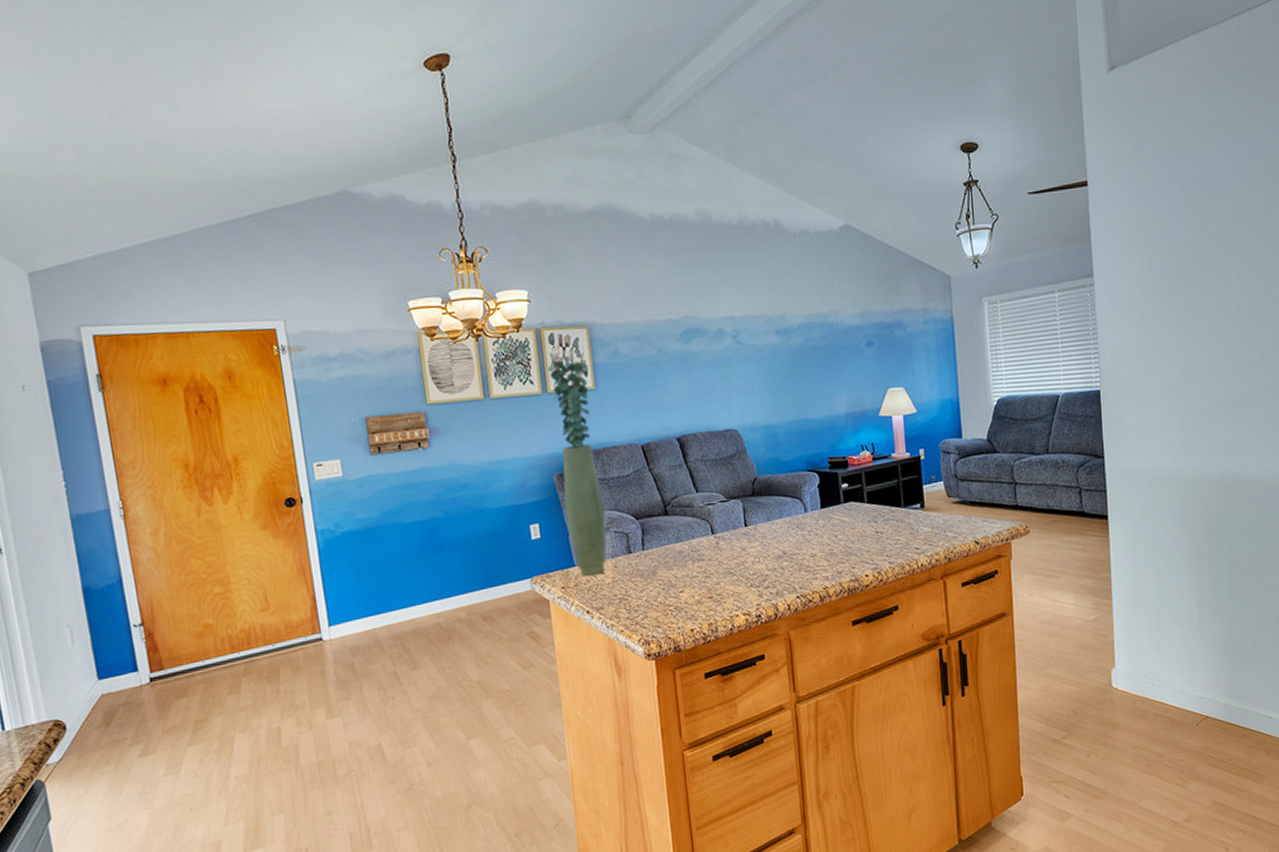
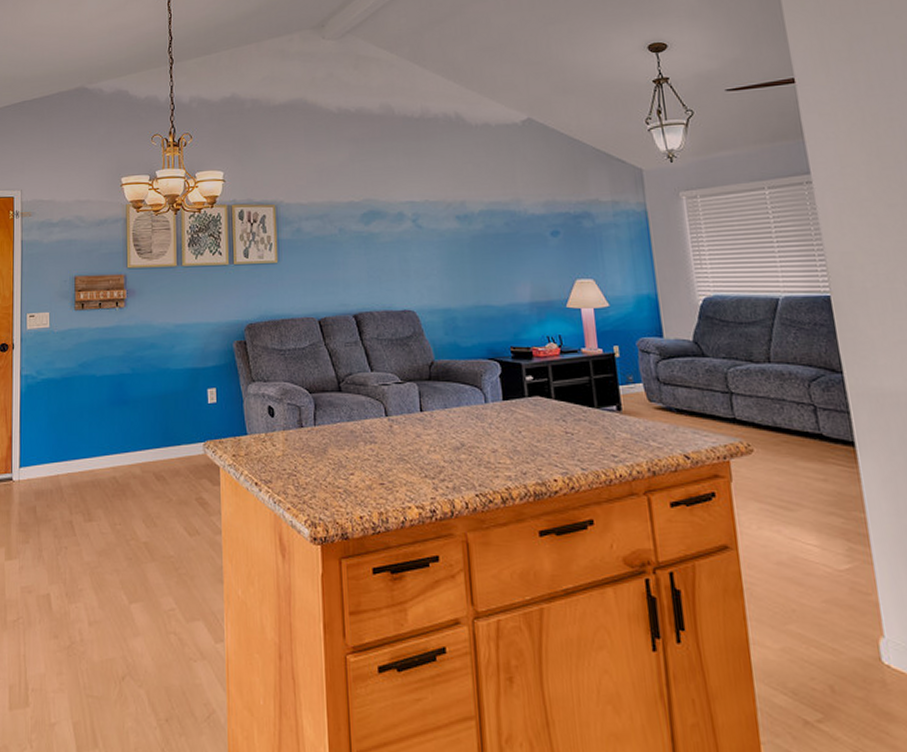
vase: present [548,353,607,577] -> none [236,228,280,447]

